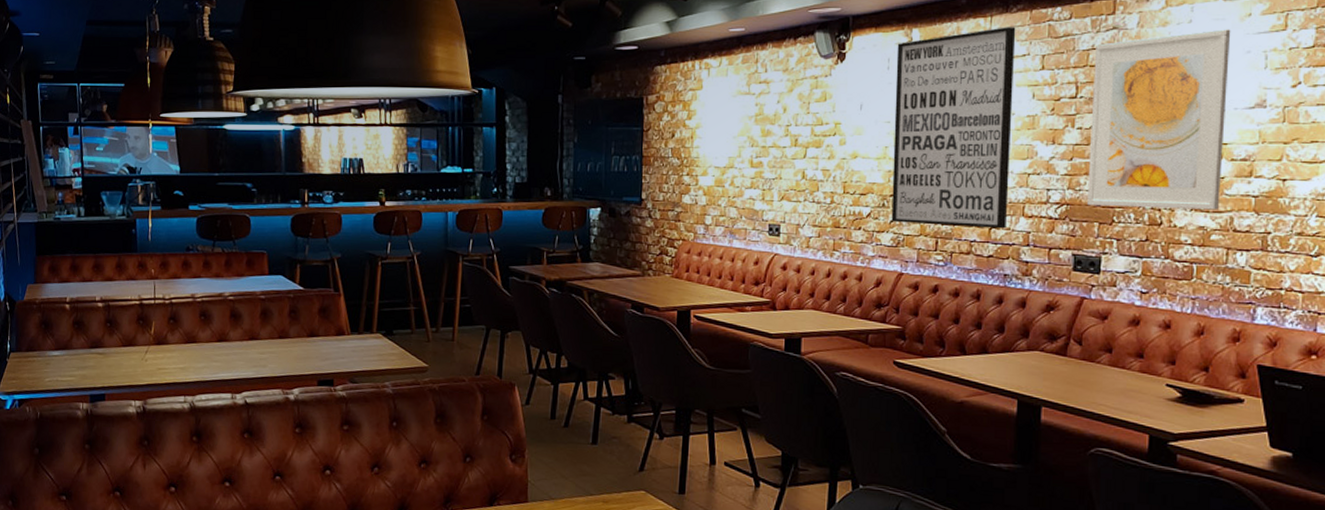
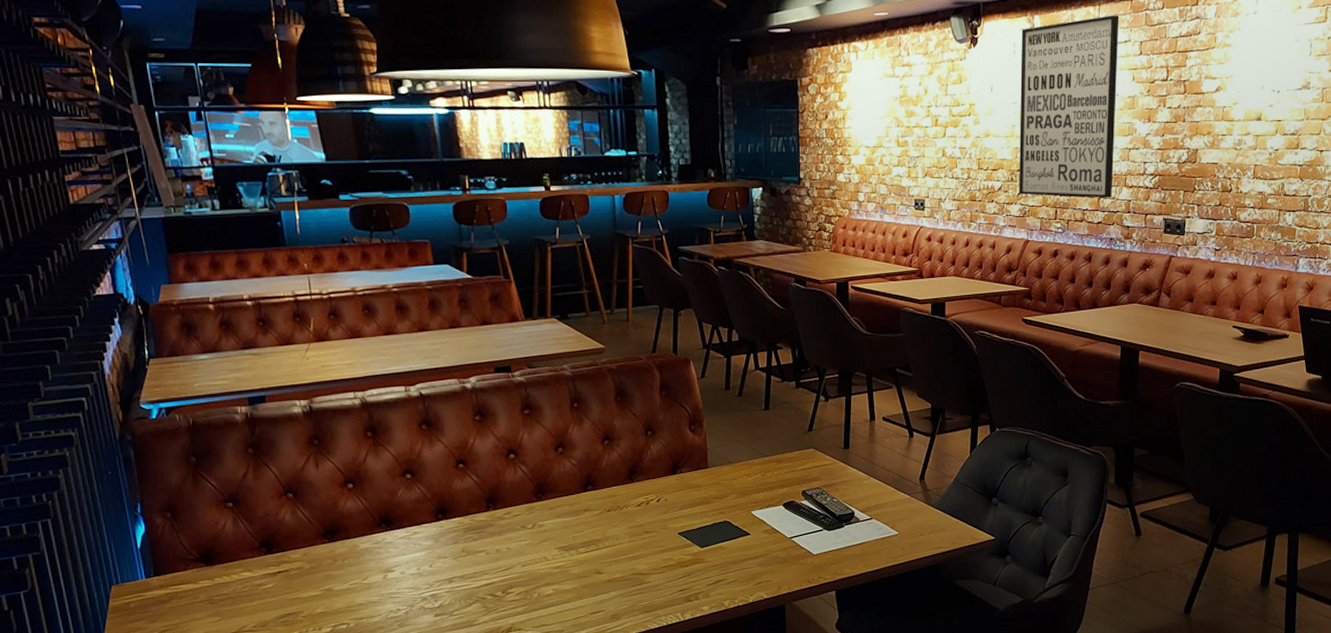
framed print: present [1087,29,1231,210] -> none [1175,20,1286,178]

